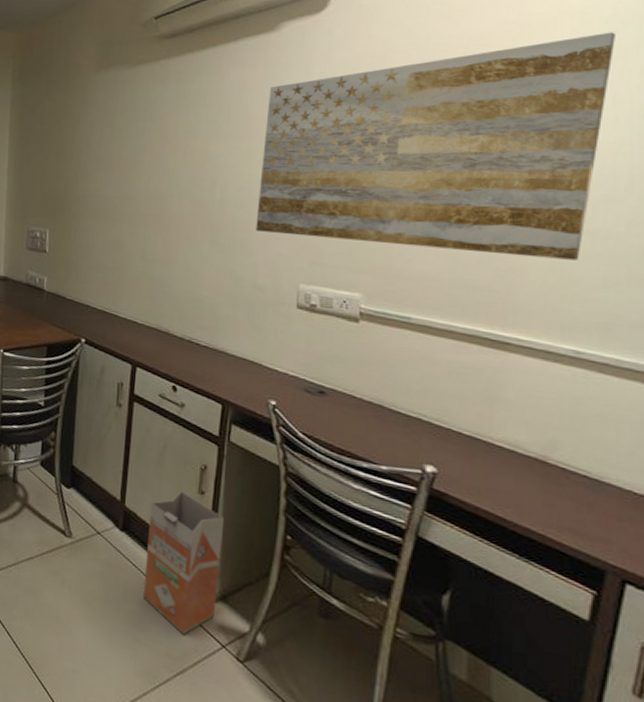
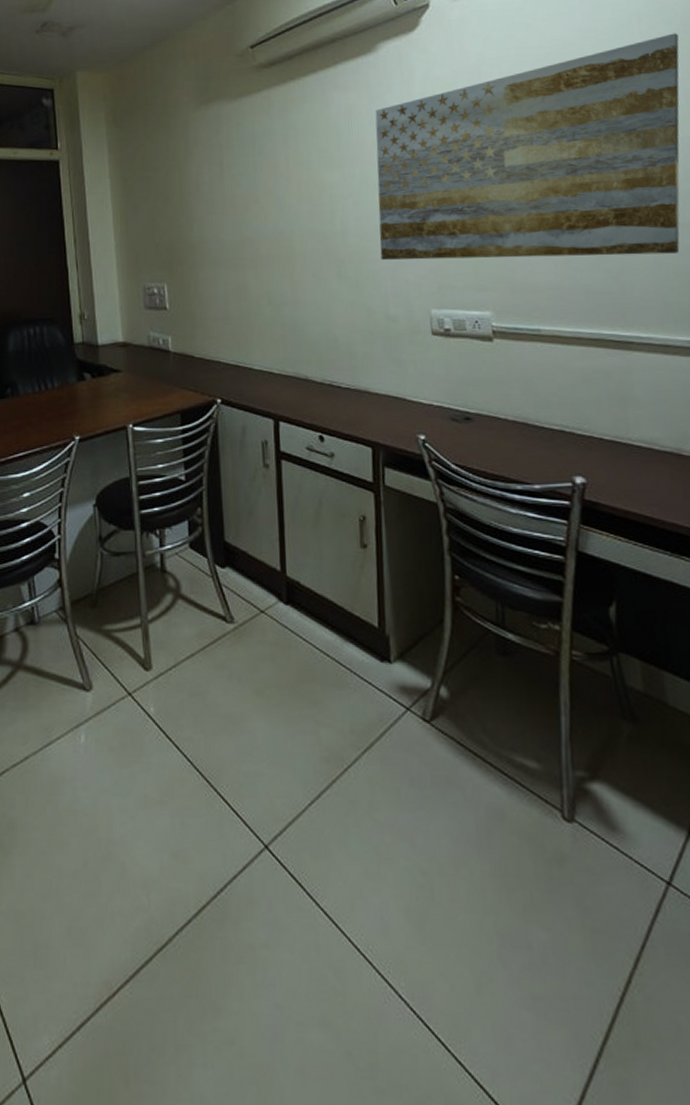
waste bin: present [142,491,225,635] -> none [313,548,395,706]

